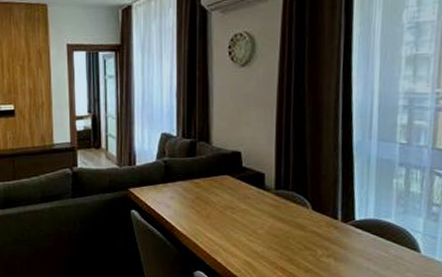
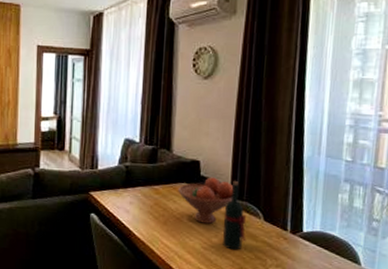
fruit bowl: none [219,168,278,216] -> present [178,177,234,224]
wine bottle: none [269,171,294,241] -> present [223,181,246,250]

